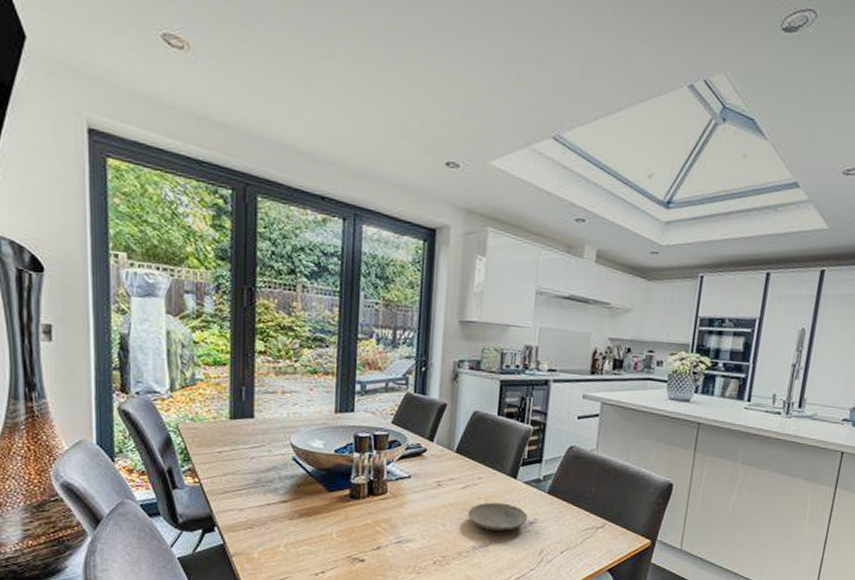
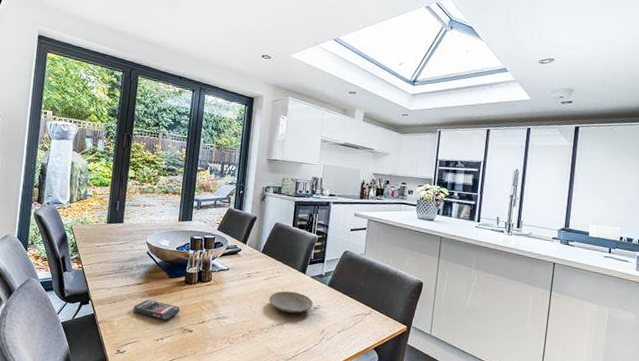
smartphone: none [279,522,346,548] -> present [133,300,180,320]

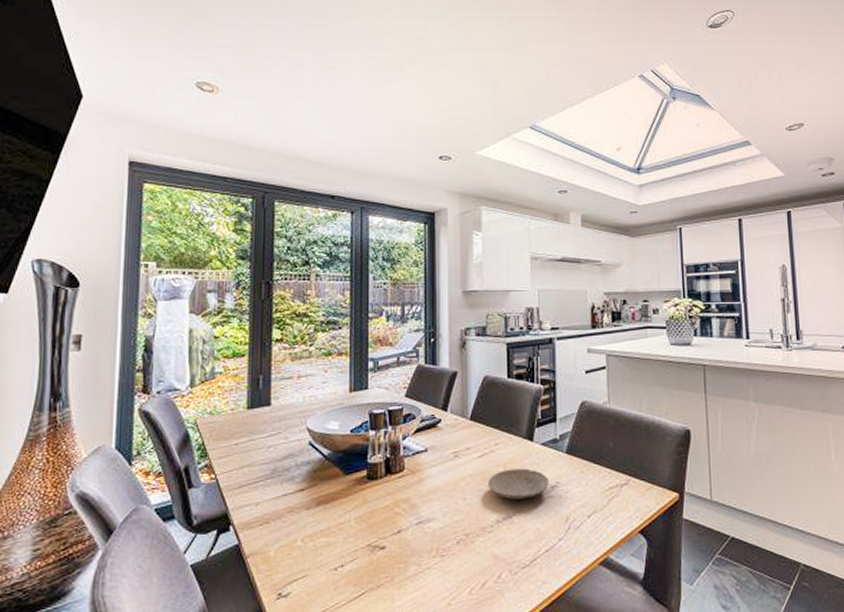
smartphone: present [133,300,180,320] -> none [296,511,364,537]

